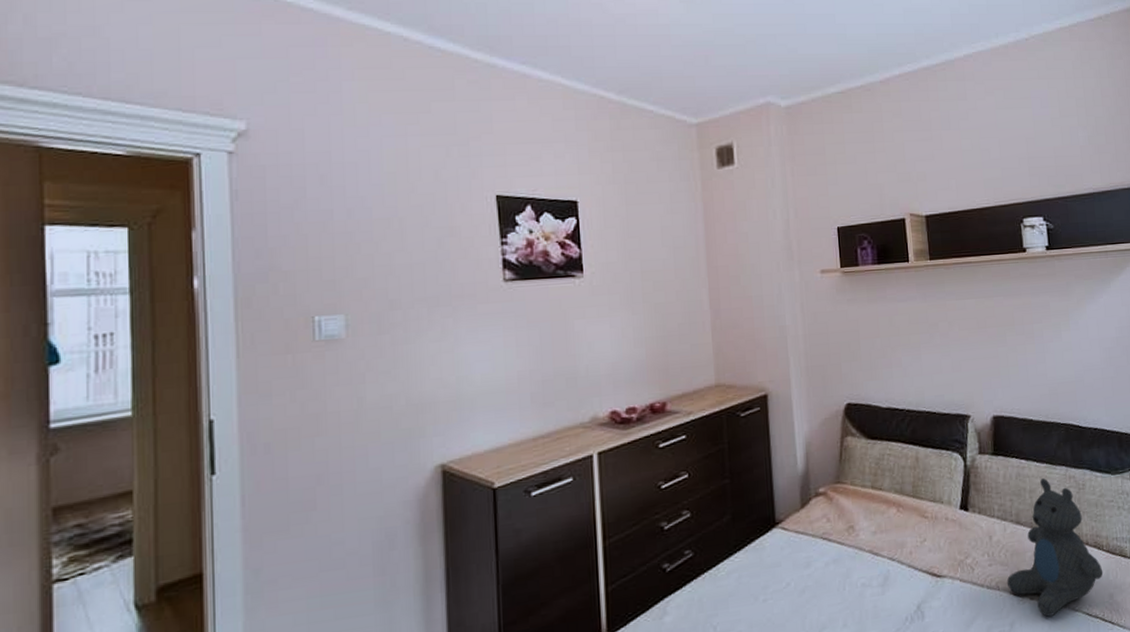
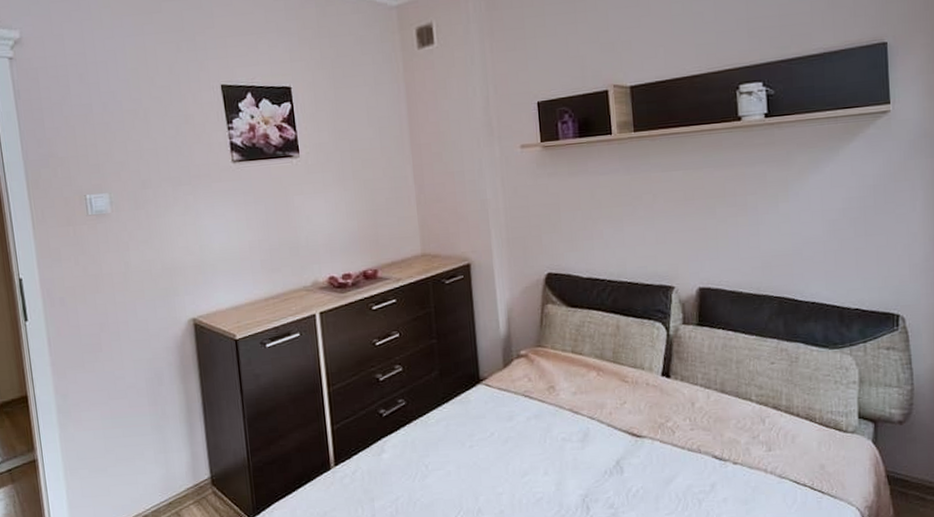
teddy bear: present [1006,478,1103,617] -> none [708,350,815,481]

